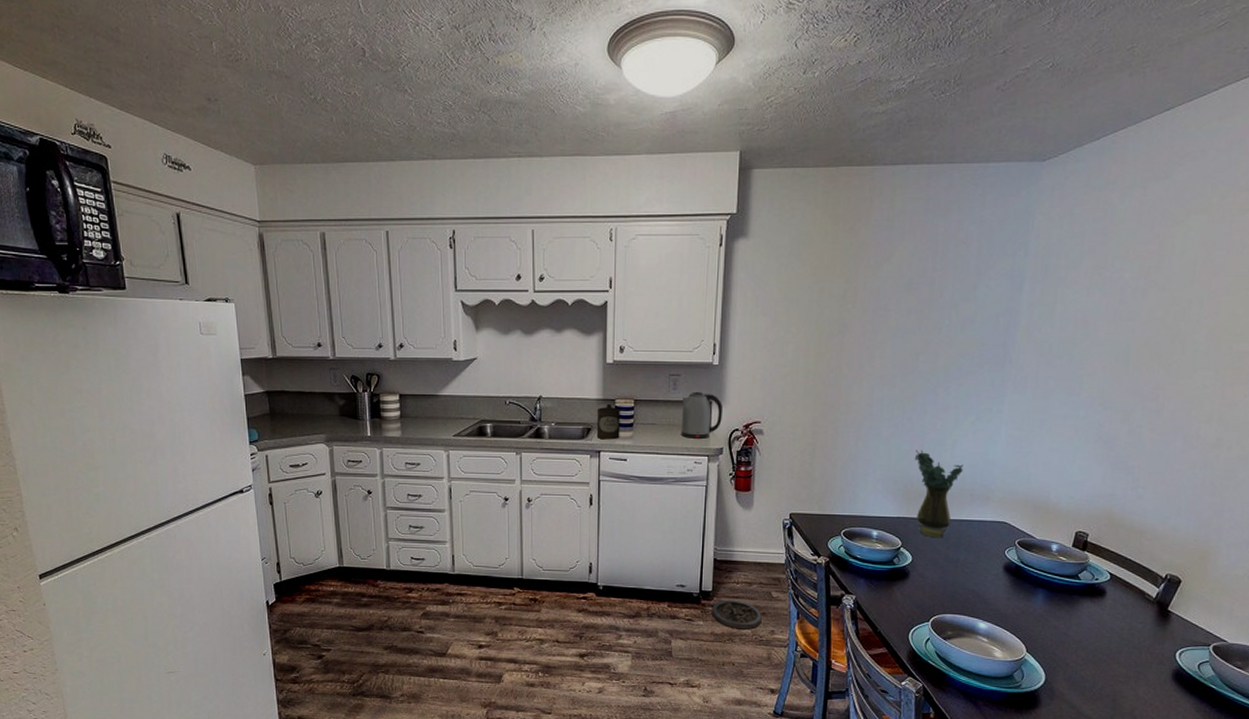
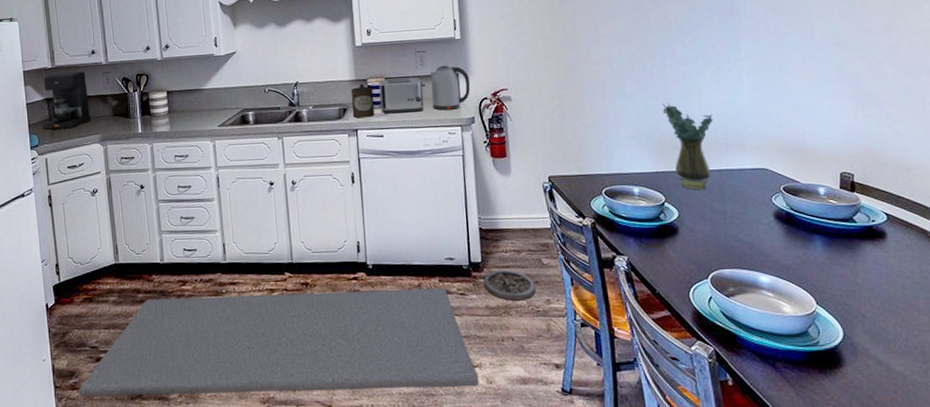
coffee maker: none [262,364,316,425] -> present [42,71,91,130]
rug: none [301,604,696,704] -> present [79,288,479,397]
toaster: none [625,401,676,438] -> present [378,77,425,114]

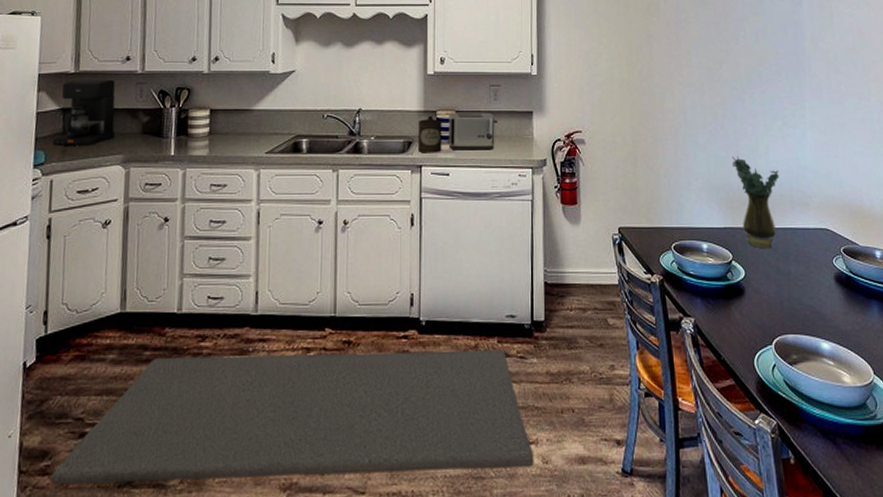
kettle: present [430,65,470,110] -> none [503,101,544,150]
pet bowl: present [483,269,536,301] -> none [545,330,600,366]

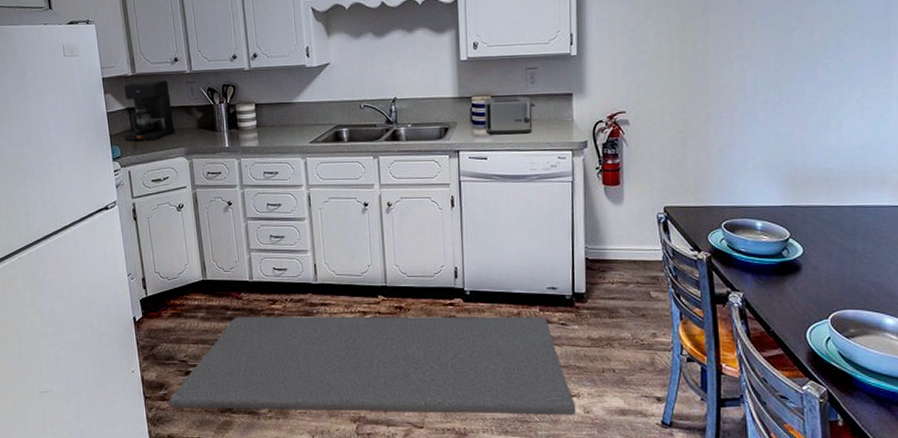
canister: present [417,115,442,154] -> none [453,101,479,139]
vase: present [732,156,780,249] -> none [796,132,853,227]

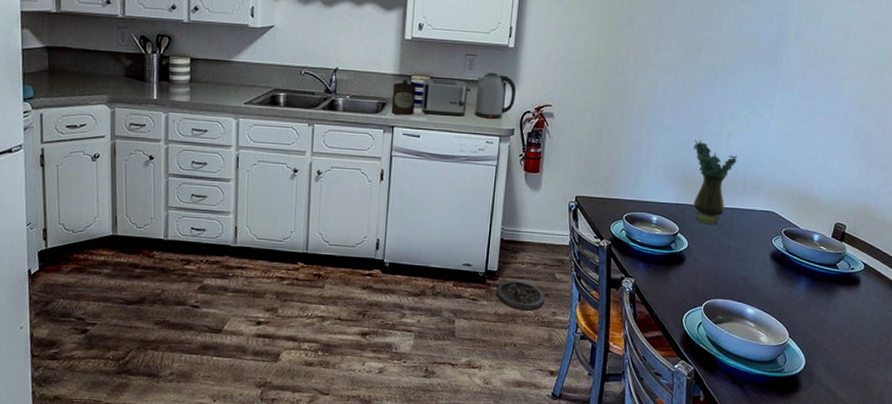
coffee maker: present [123,79,175,141] -> none [40,19,99,84]
rug: present [169,316,576,415] -> none [60,276,477,386]
canister: none [453,101,479,139] -> present [391,79,416,116]
kettle: none [541,83,584,133] -> present [474,72,516,119]
pet bowl: none [587,301,642,333] -> present [496,280,545,311]
vase: none [796,132,853,227] -> present [692,139,738,225]

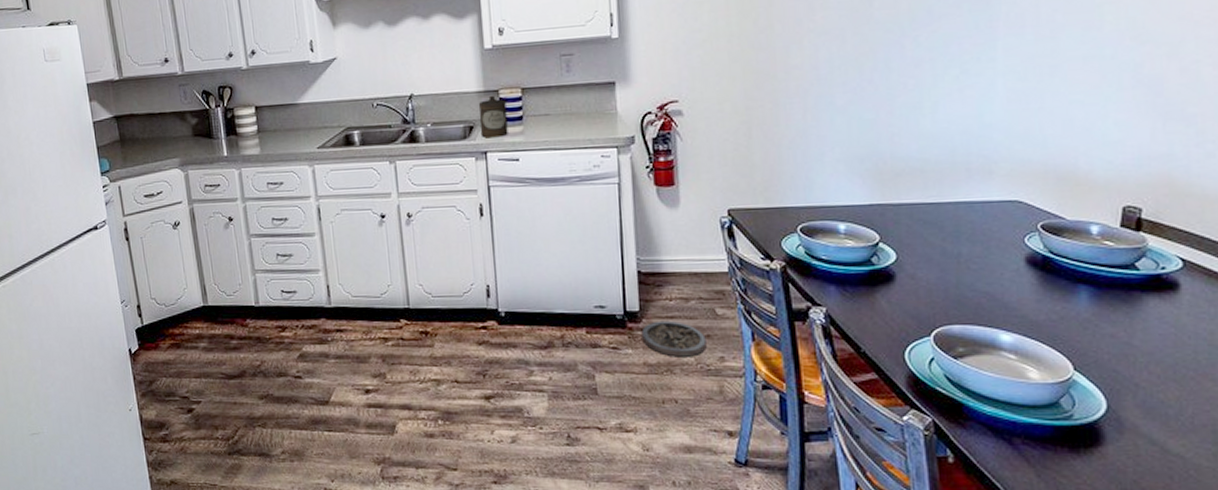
toaster: present [420,78,471,117] -> none [513,87,572,133]
kettle: present [474,72,516,119] -> none [579,71,630,128]
vase: present [692,139,738,225] -> none [883,117,952,228]

